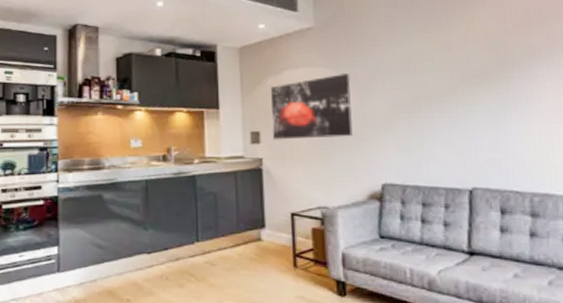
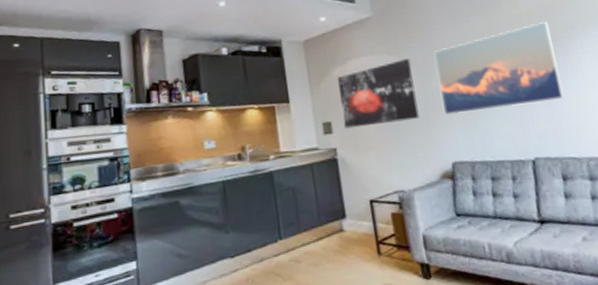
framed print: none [376,44,515,136] -> present [434,21,565,115]

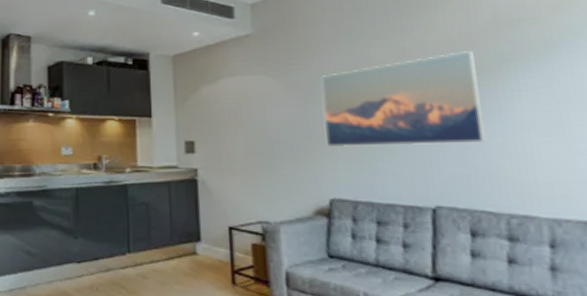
wall art: present [337,59,420,129] -> none [205,82,296,150]

